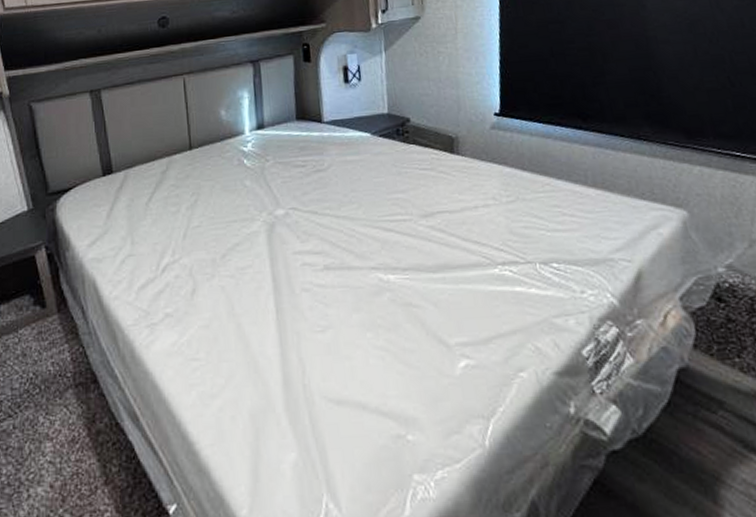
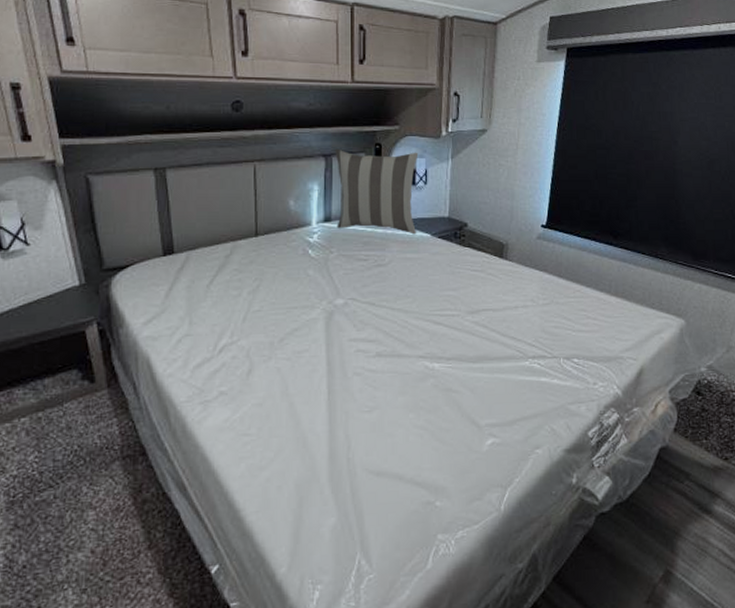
pillow: none [262,48,355,135] -> present [335,148,419,235]

